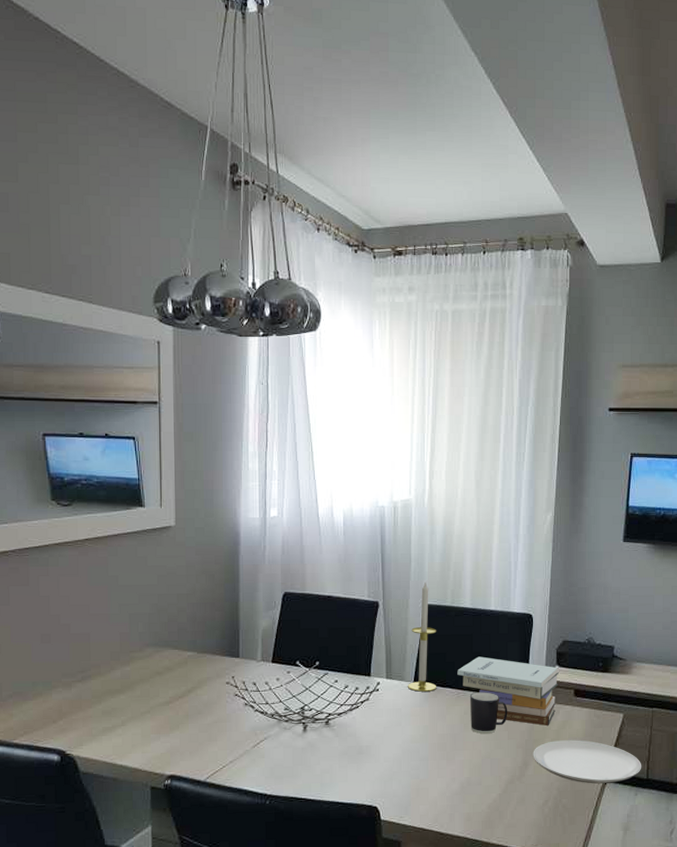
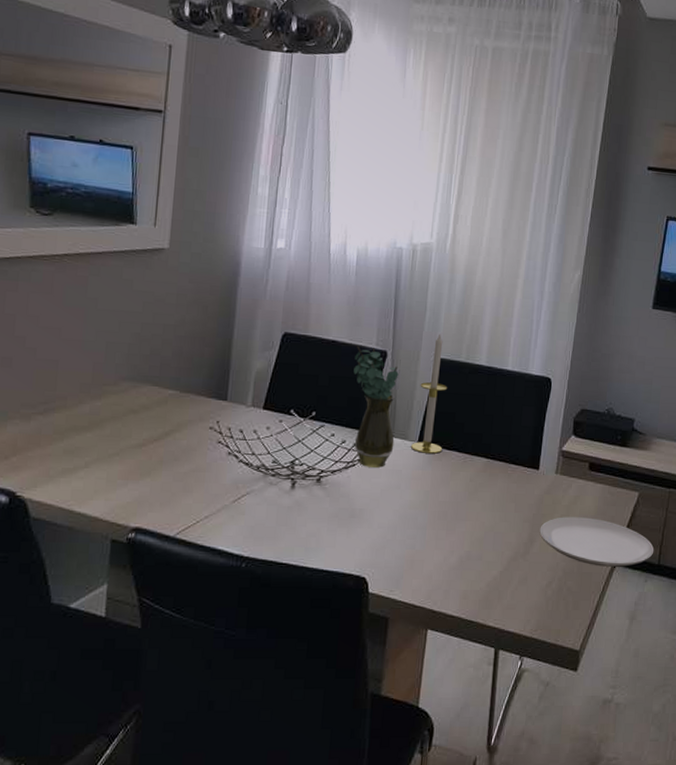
vase: none [350,599,392,708] -> present [353,346,399,468]
books: present [457,656,559,726] -> none [466,419,575,500]
mug: present [469,692,508,734] -> none [475,458,517,505]

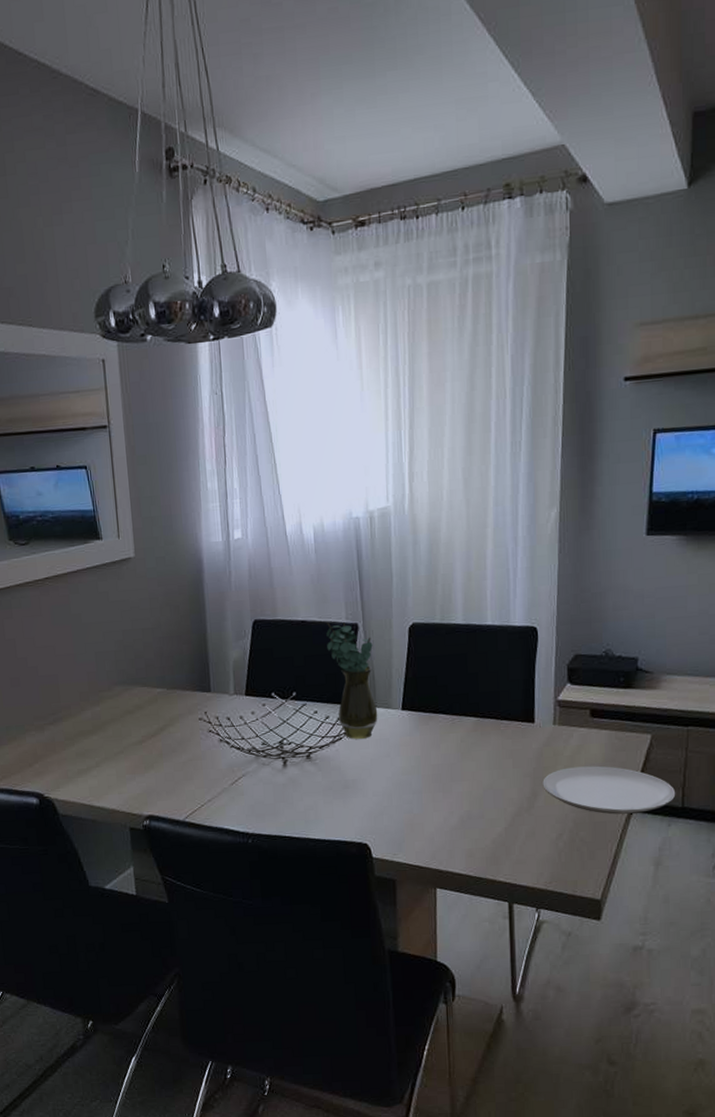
candle: present [411,333,448,454] -> none [395,598,429,720]

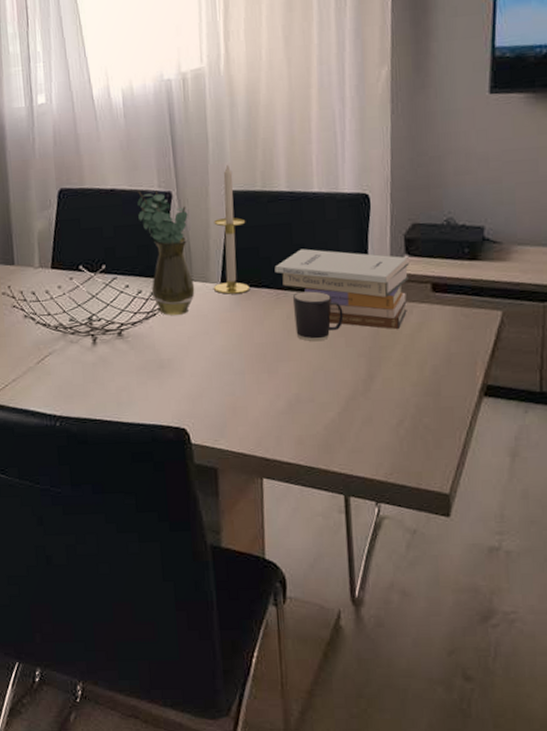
candle: none [395,598,429,720] -> present [213,164,251,294]
books: none [451,677,571,751] -> present [274,249,410,329]
mug: none [466,716,512,763] -> present [292,291,344,342]
plate: present [542,765,676,815] -> none [379,345,533,399]

